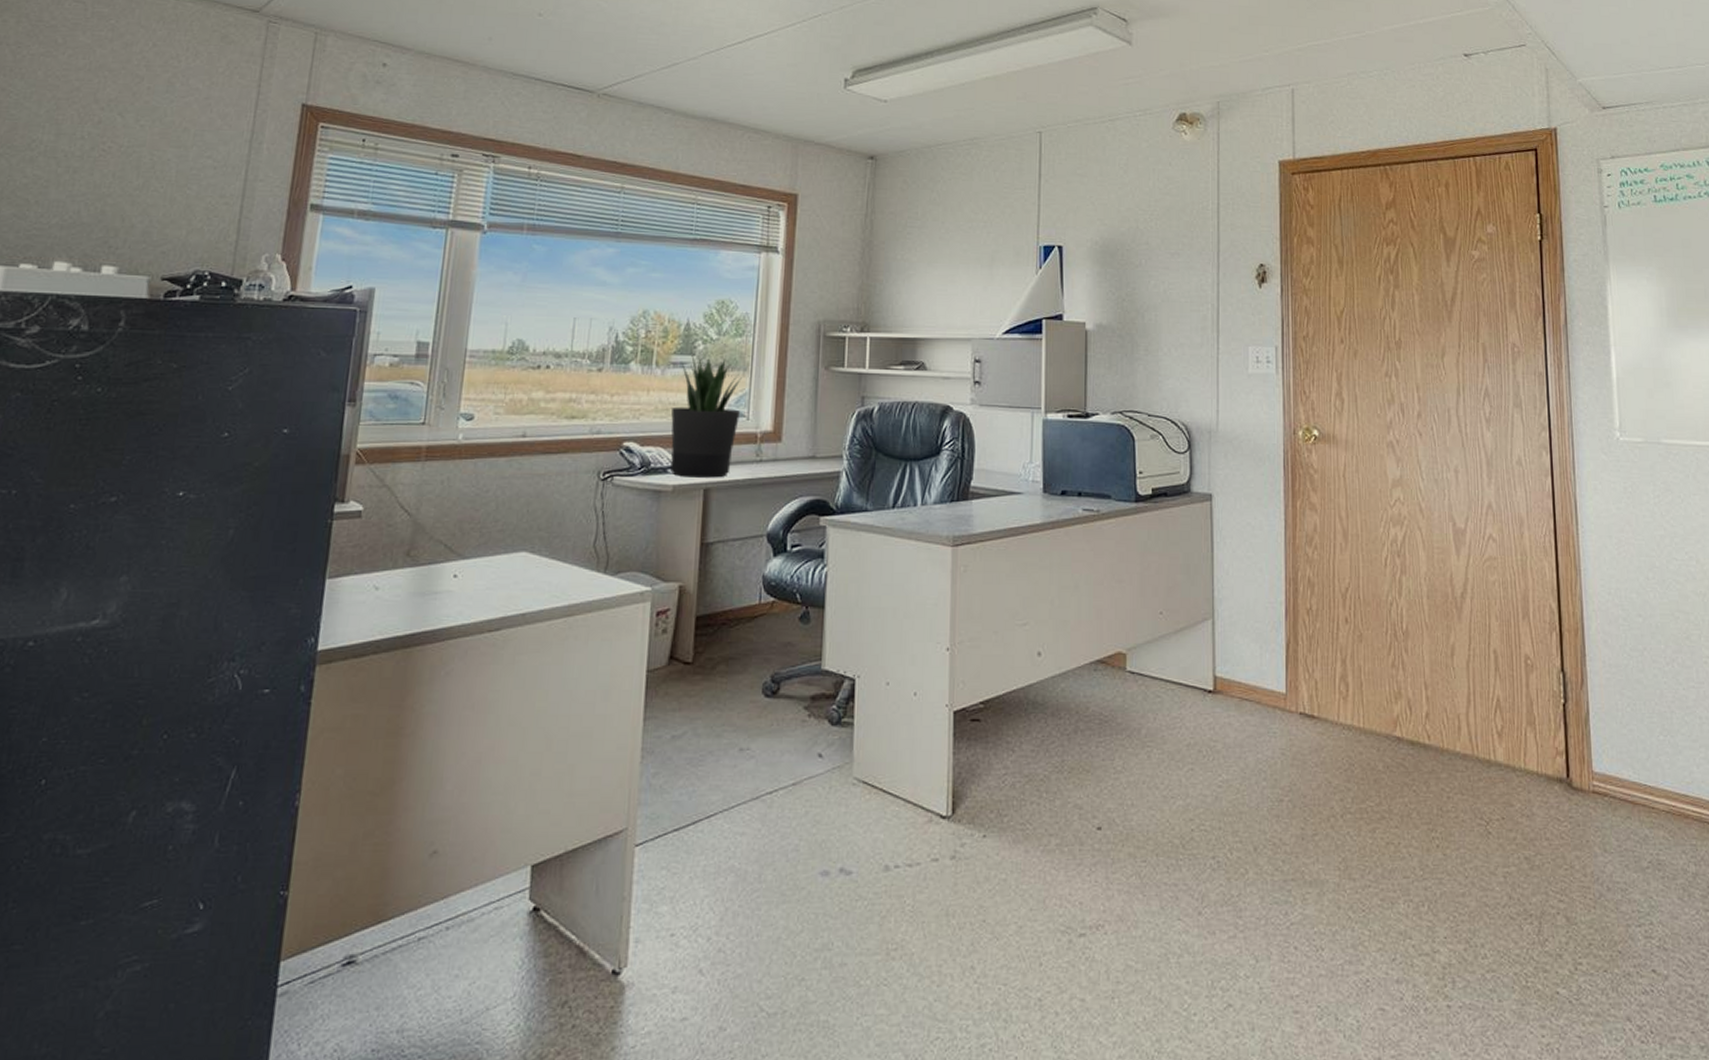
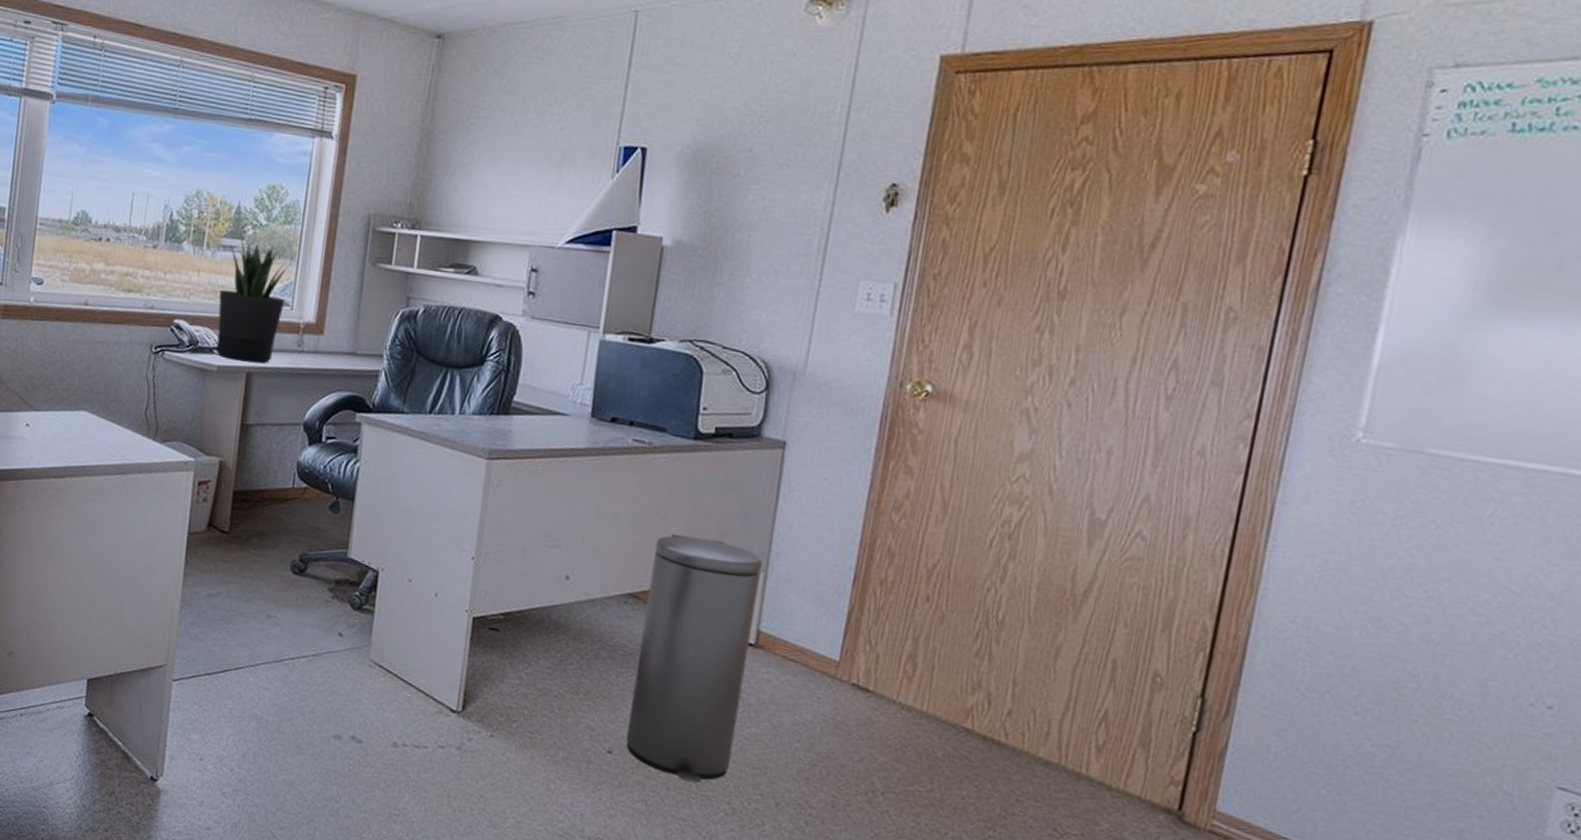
pedal bin: none [1113,594,1210,844] -> present [626,533,763,784]

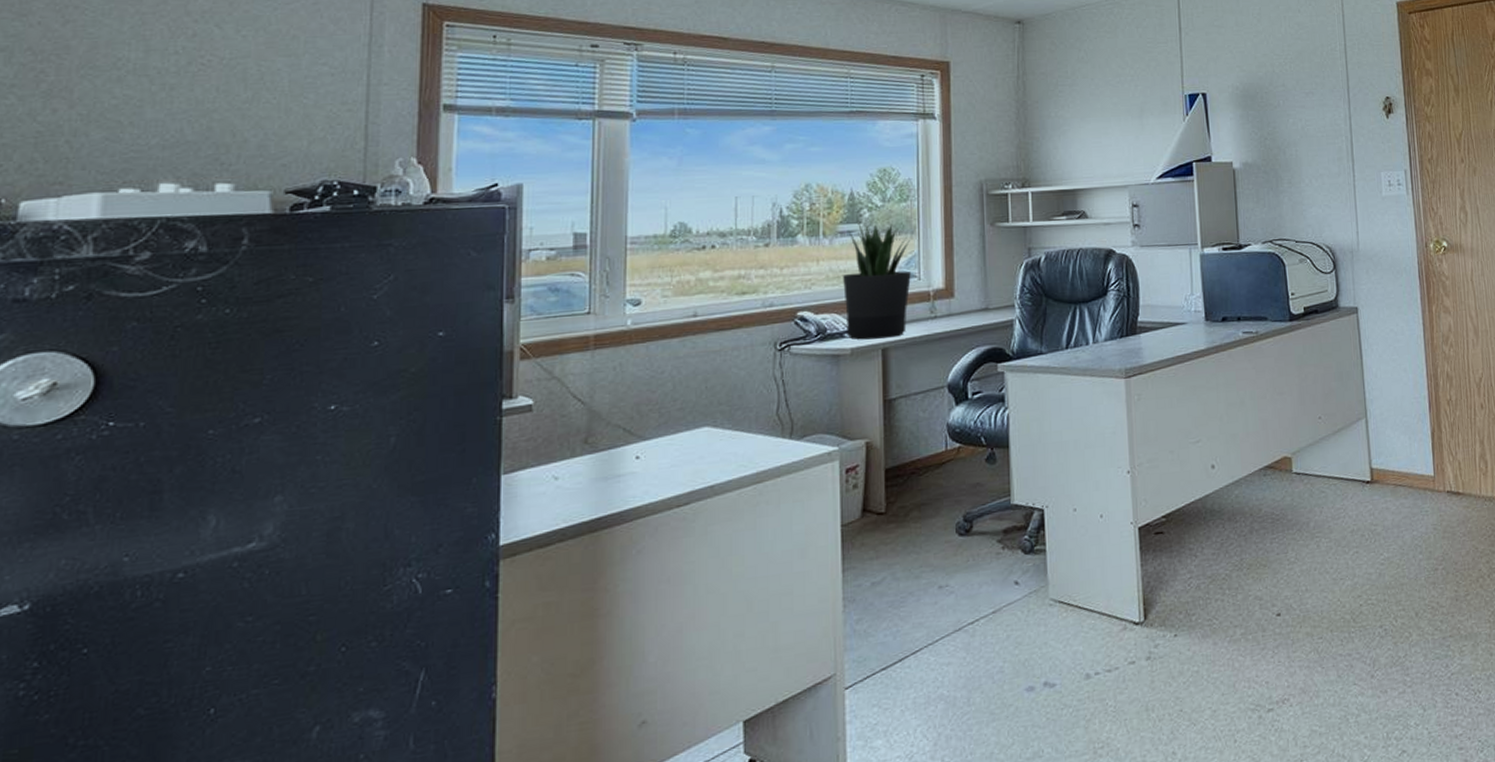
pedal bin: present [626,533,763,784] -> none [1278,400,1375,620]

